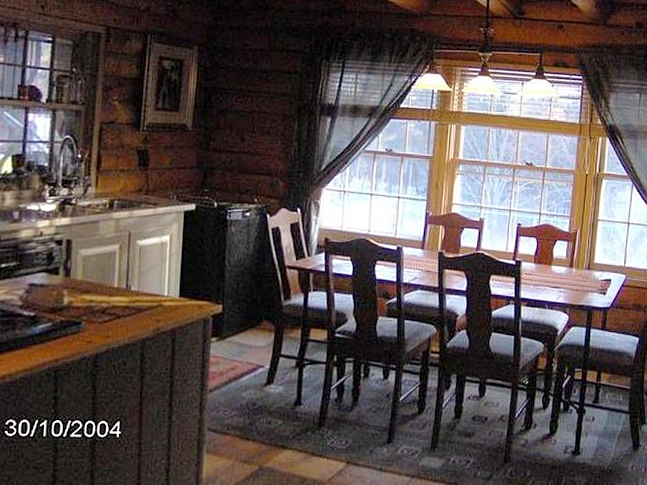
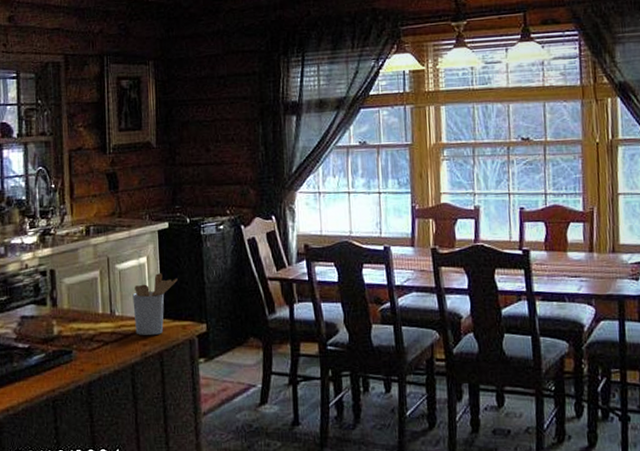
utensil holder: none [150,253,199,312] -> present [132,273,178,335]

